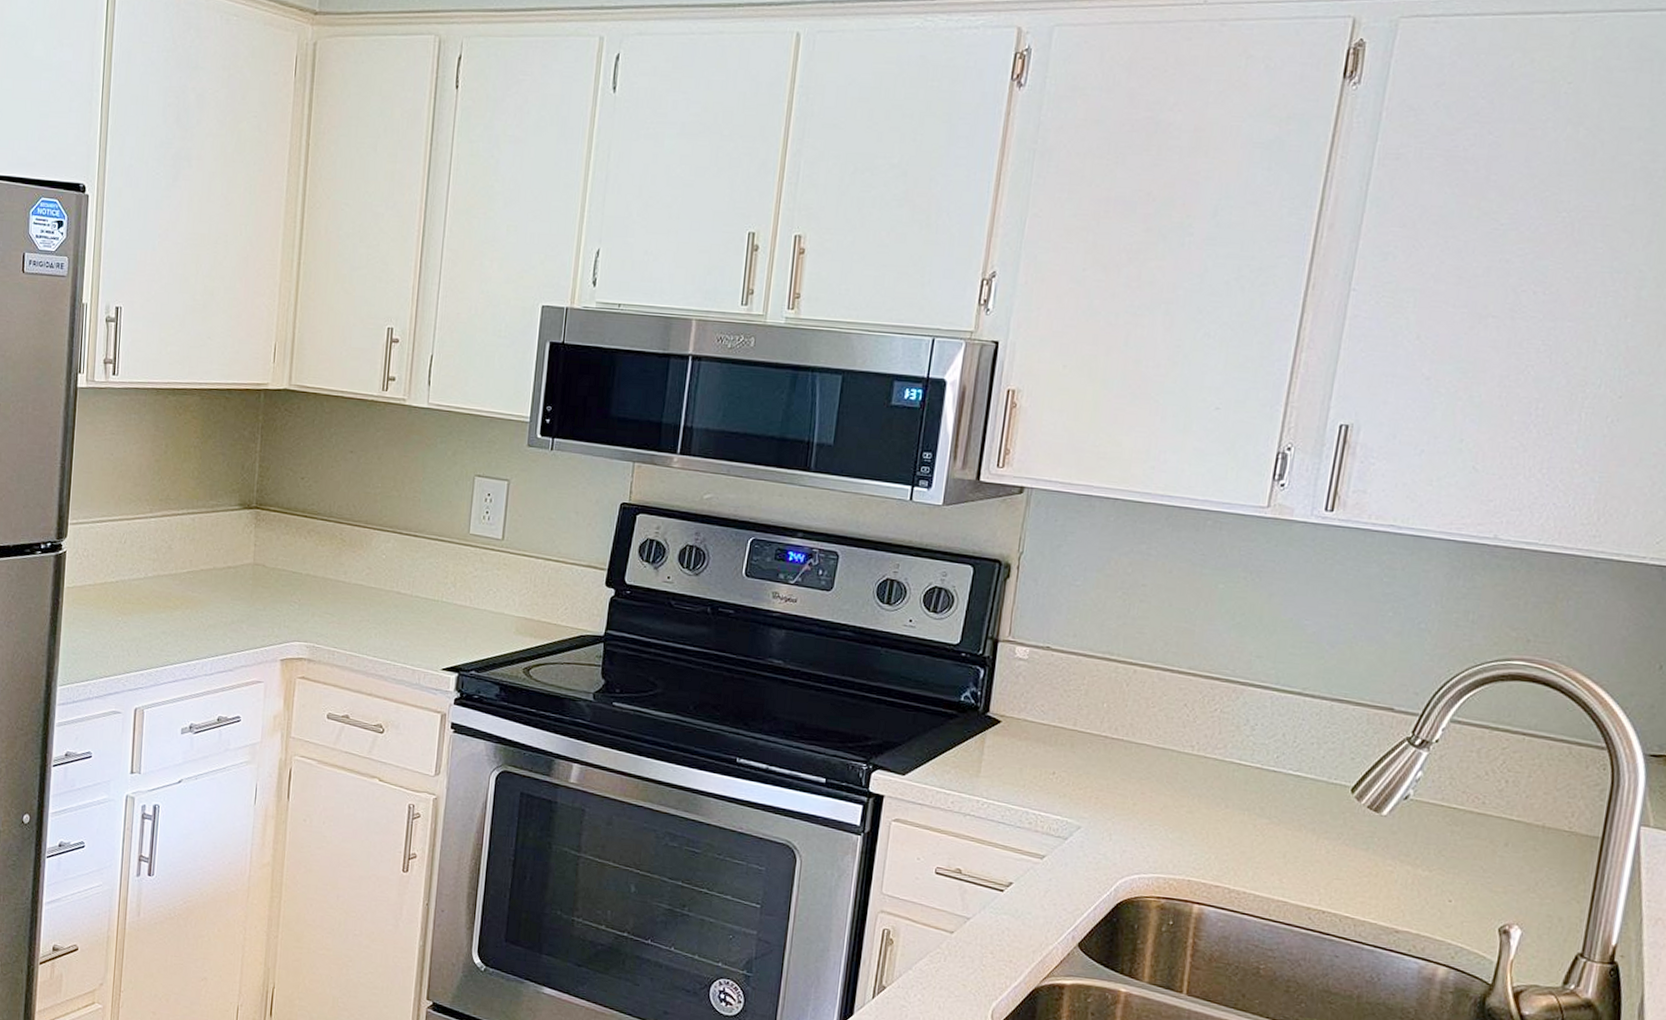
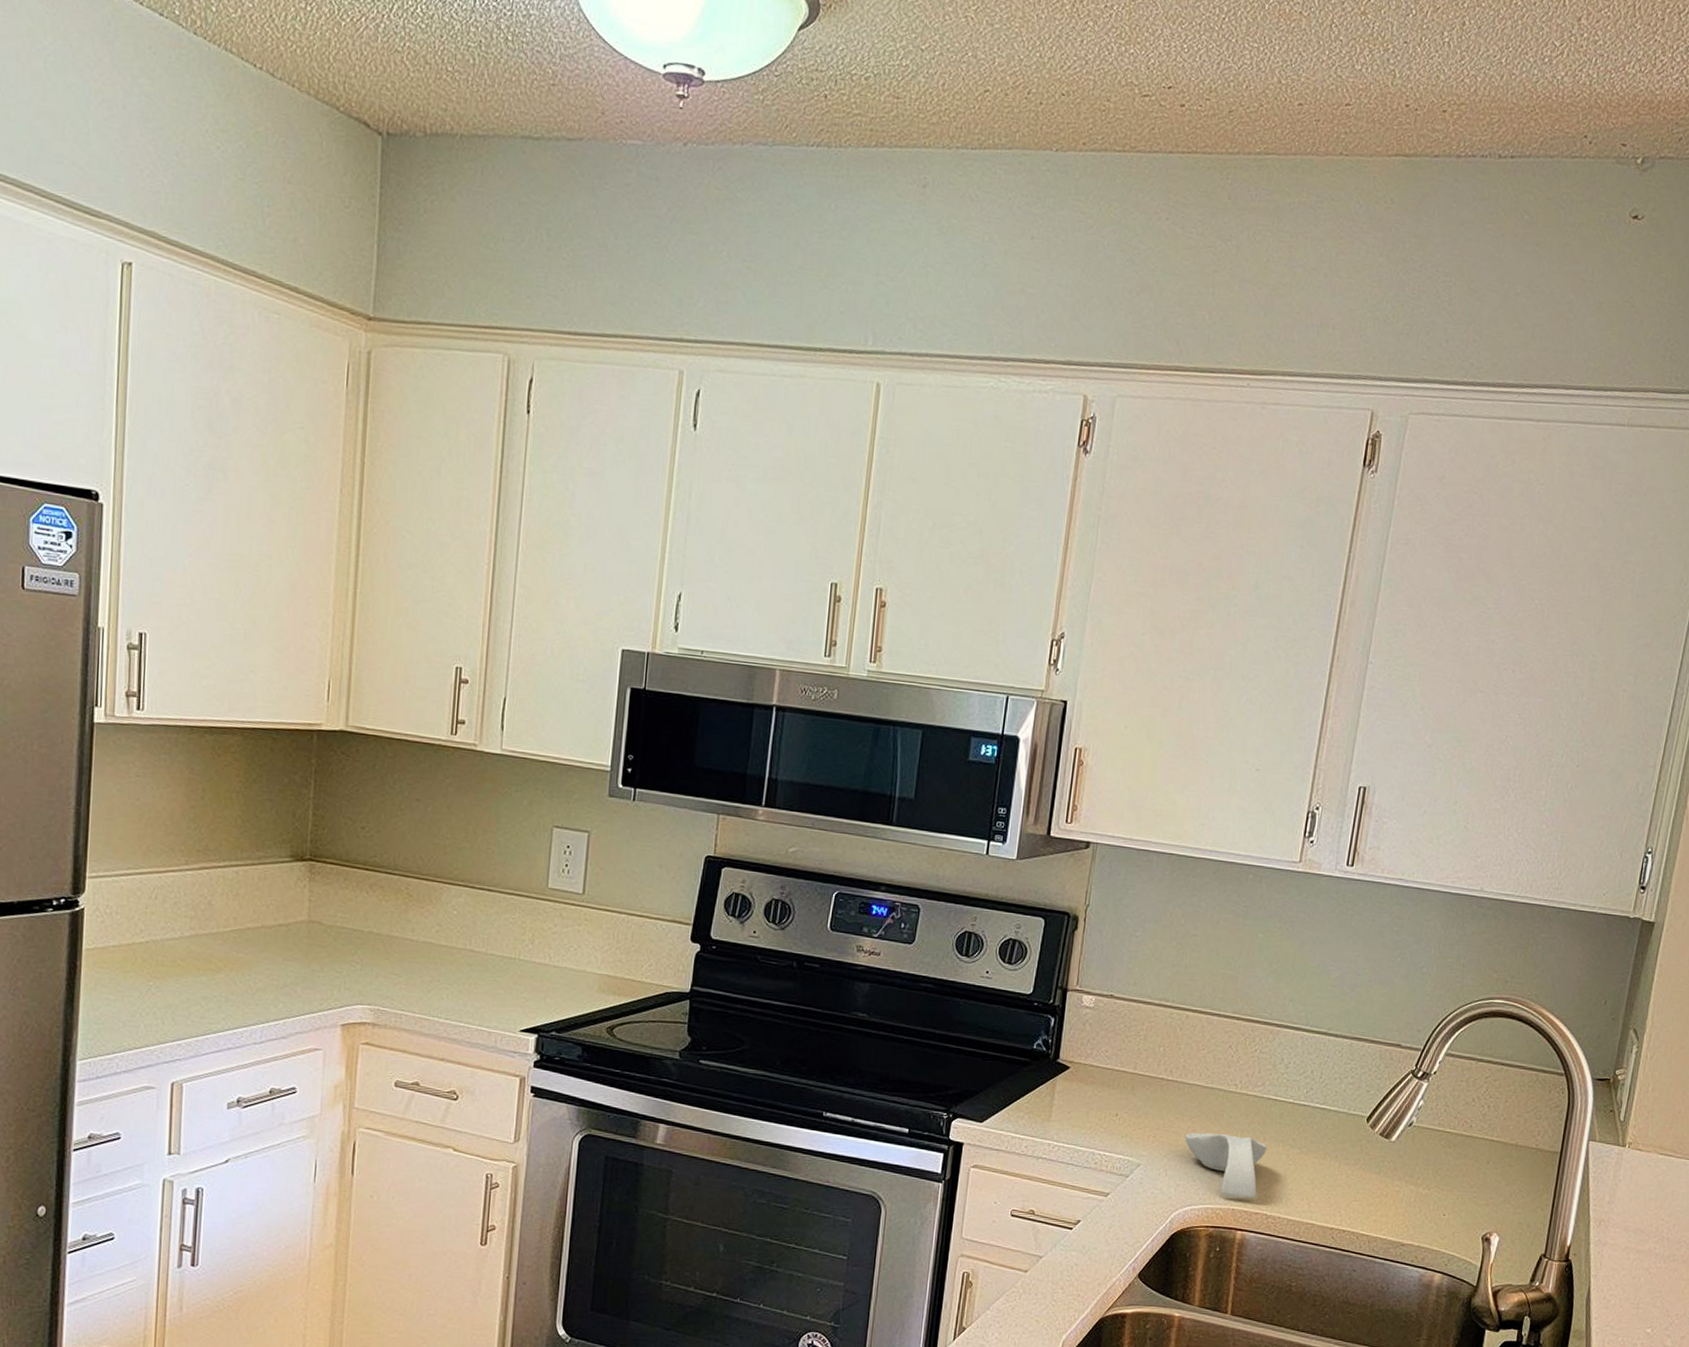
spoon rest: none [1132,795,1230,870] -> present [1185,1132,1268,1199]

